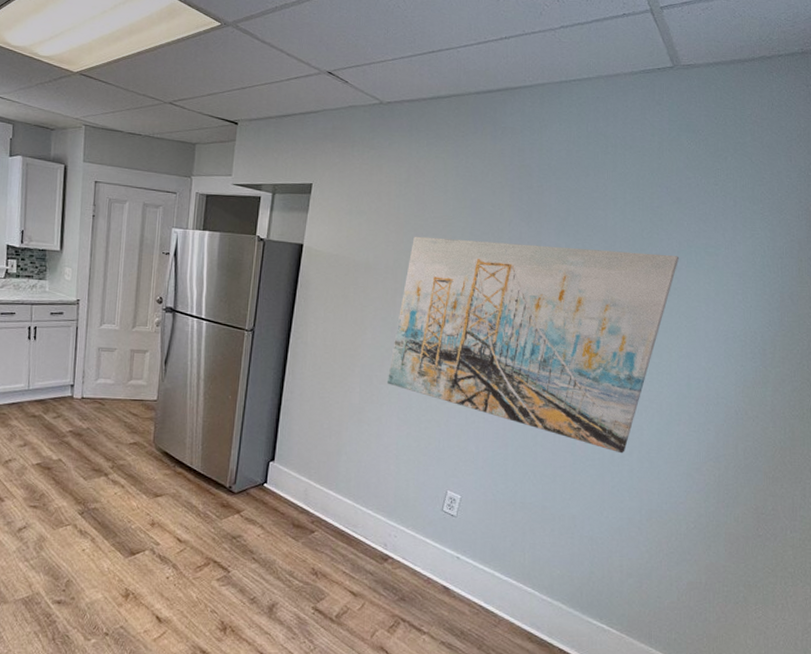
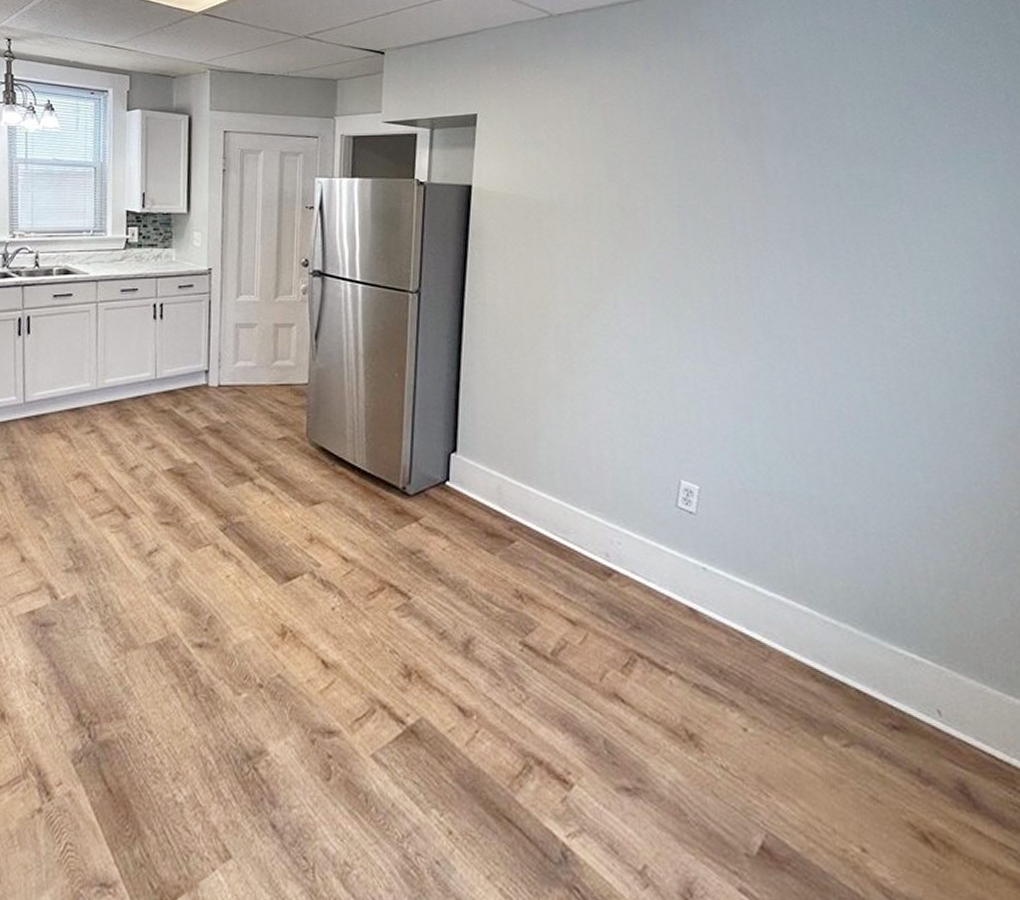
wall art: present [386,236,680,454] -> none [589,165,946,421]

